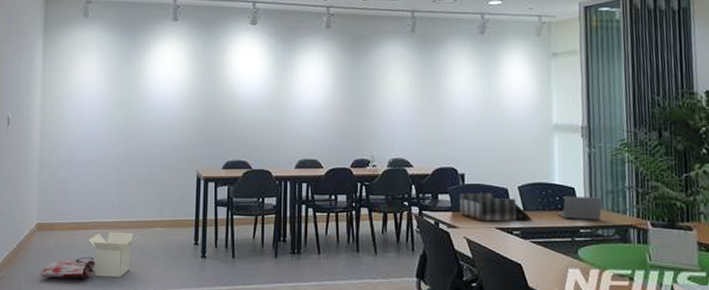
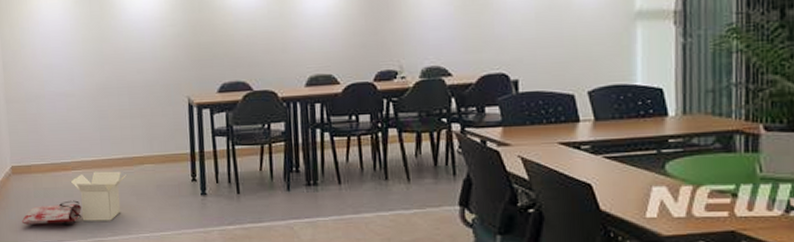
desk organizer: present [459,193,533,222] -> none [512,101,607,137]
laptop computer: present [557,195,602,221] -> none [638,98,699,128]

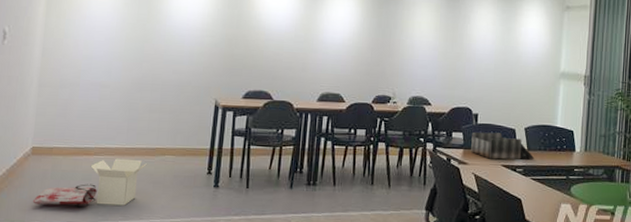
desk organizer: none [512,101,607,137] -> present [471,132,535,160]

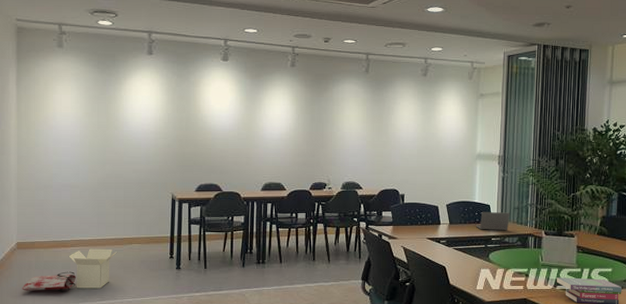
desk organizer: present [471,132,535,160] -> none [399,210,456,233]
laptop computer: none [556,137,595,162] -> present [475,211,510,231]

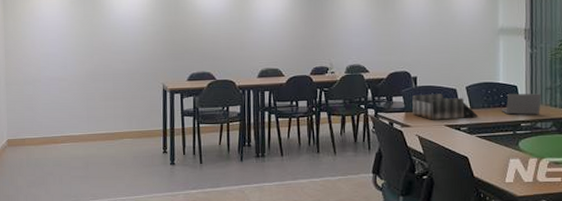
bag: present [21,271,76,292] -> none [14,169,68,191]
cardboard box: present [68,248,118,289] -> none [59,144,109,187]
desk organizer: none [399,210,456,233] -> present [412,94,479,120]

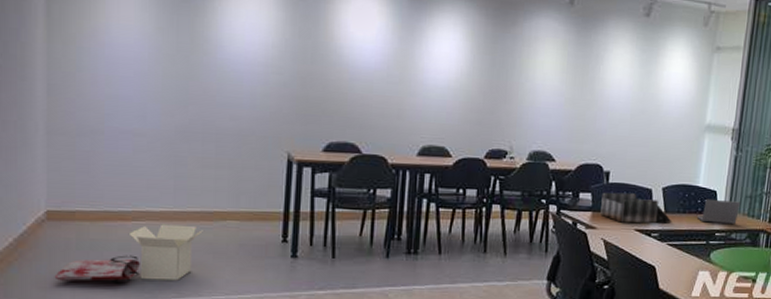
bag: none [14,169,68,191] -> present [54,255,140,284]
cardboard box: none [59,144,109,187] -> present [128,224,205,281]

